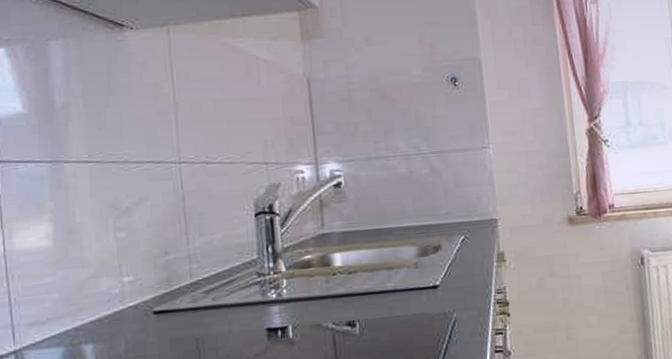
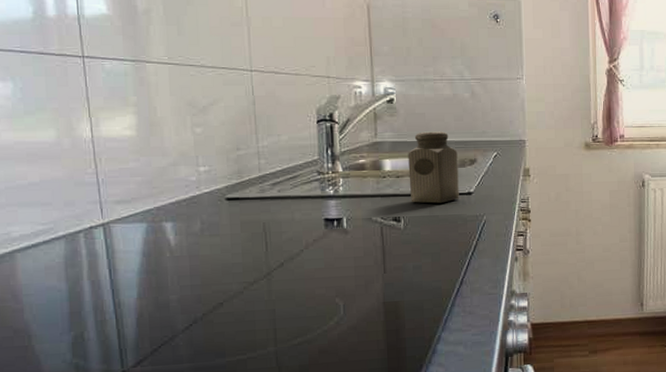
salt shaker: none [360,215,423,303] -> present [408,131,459,204]

